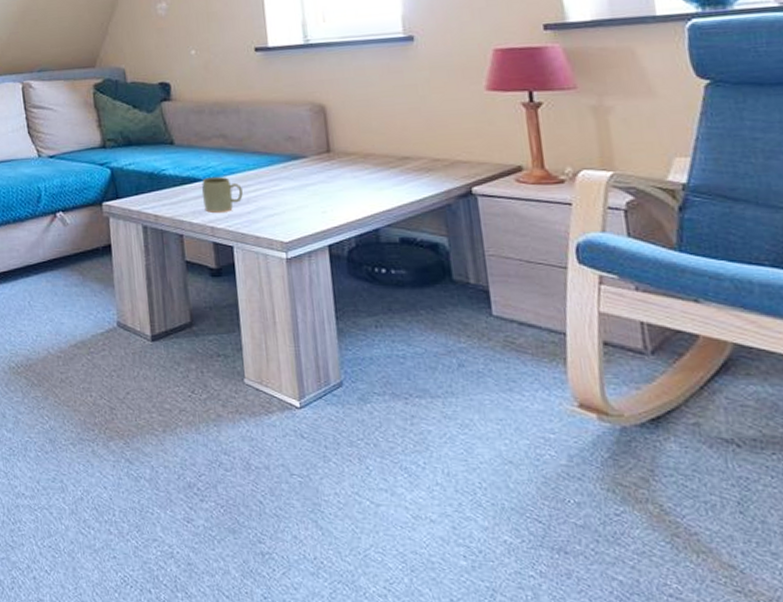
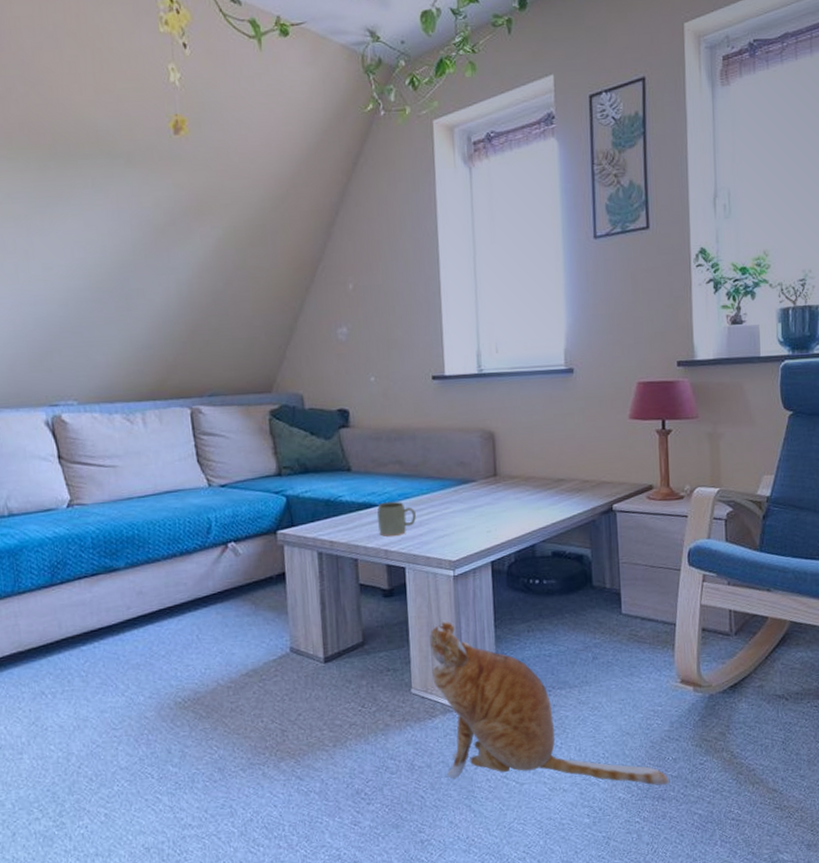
cat: none [262,304,574,536] -> present [429,618,670,786]

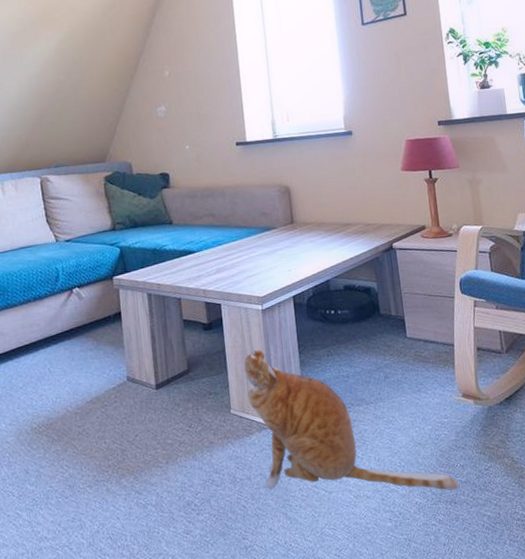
mug: present [376,501,416,537] -> none [195,248,228,278]

